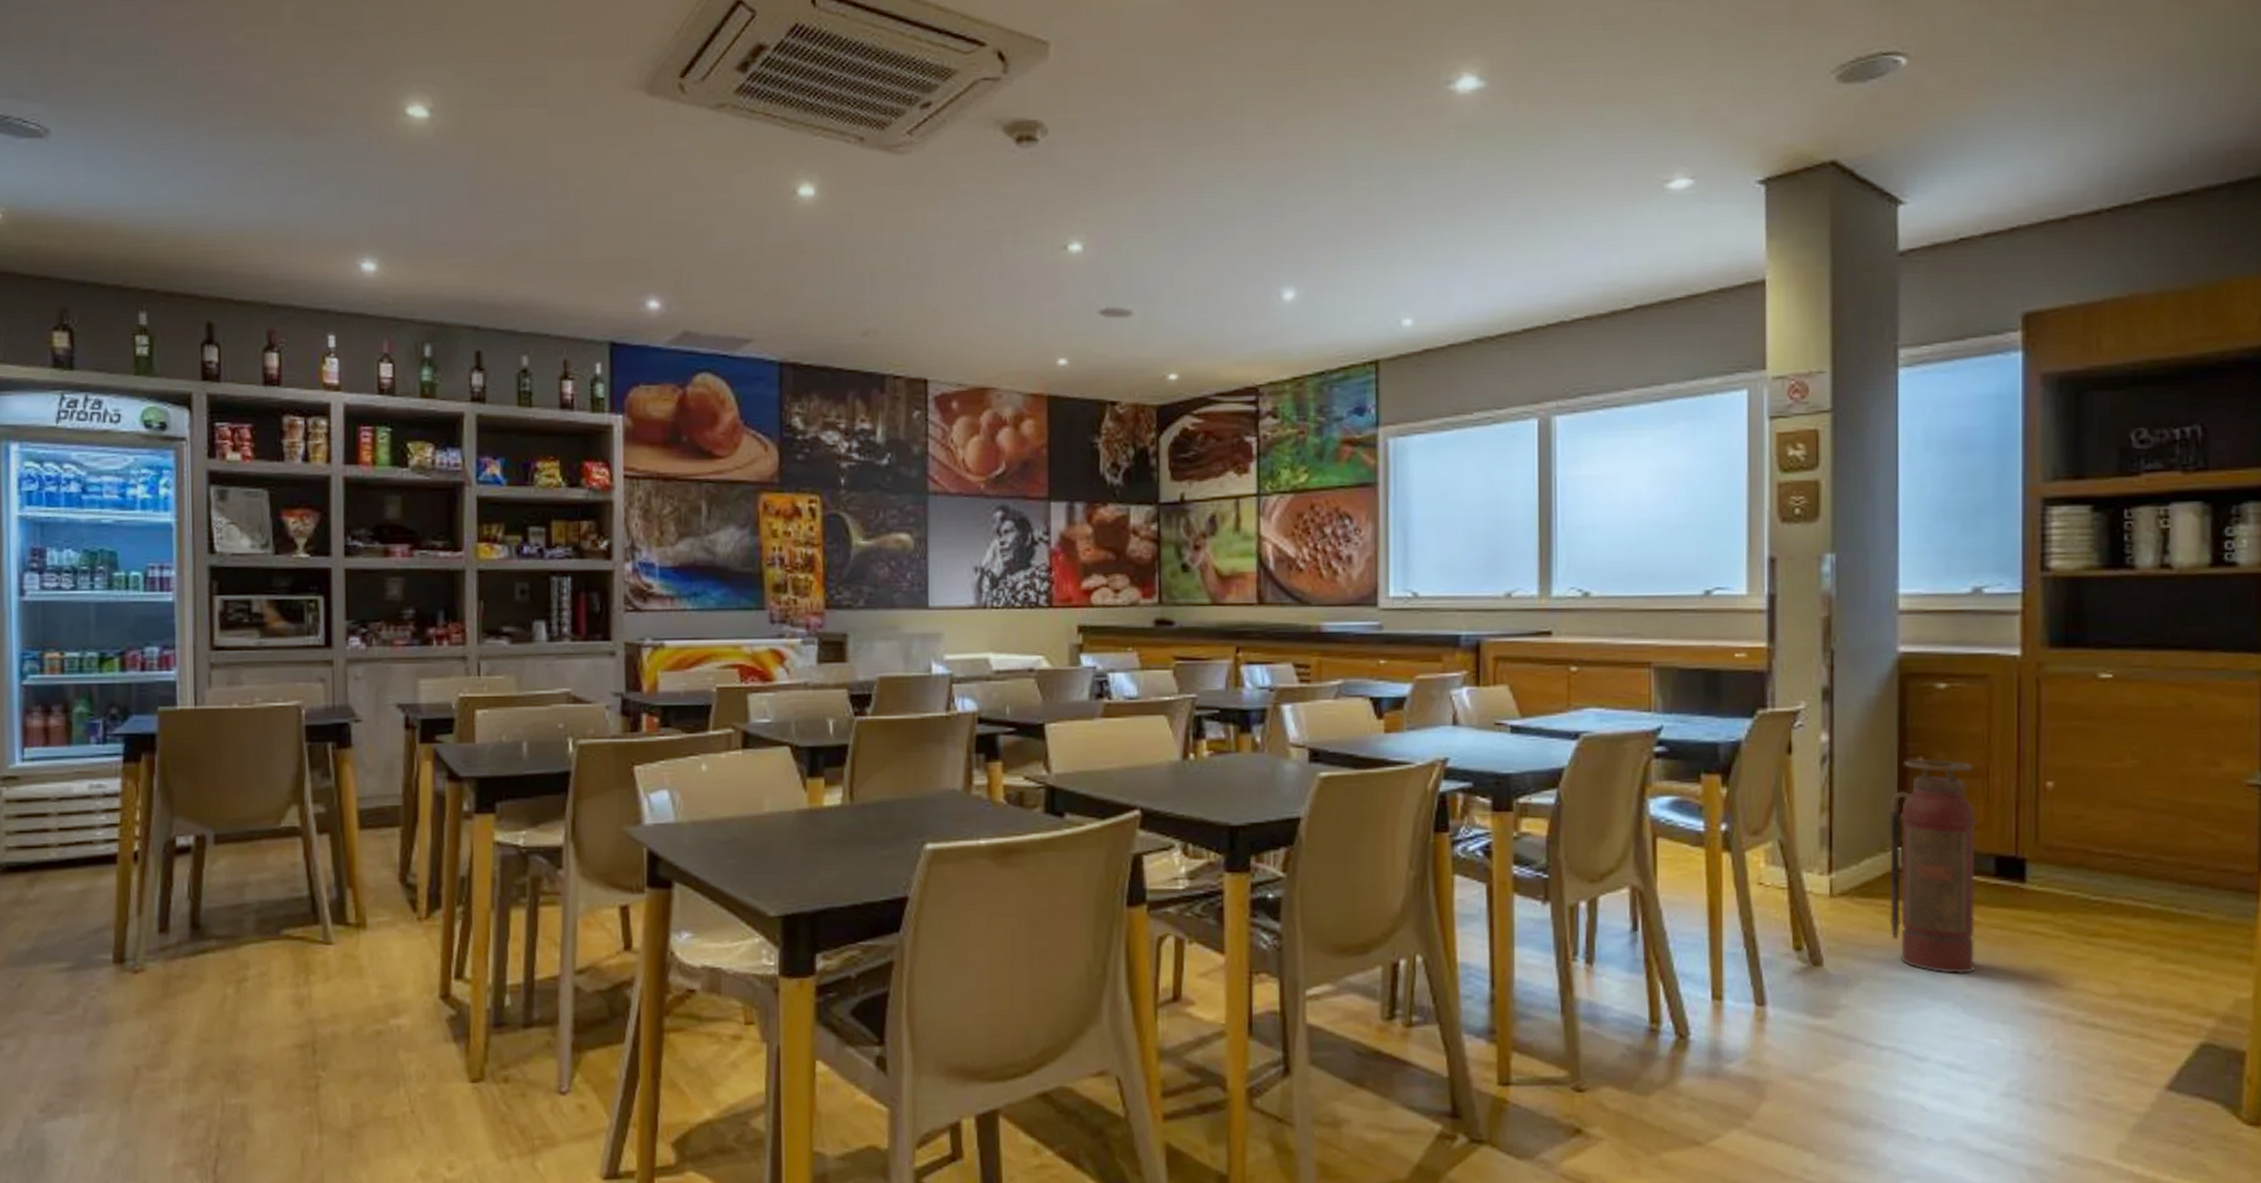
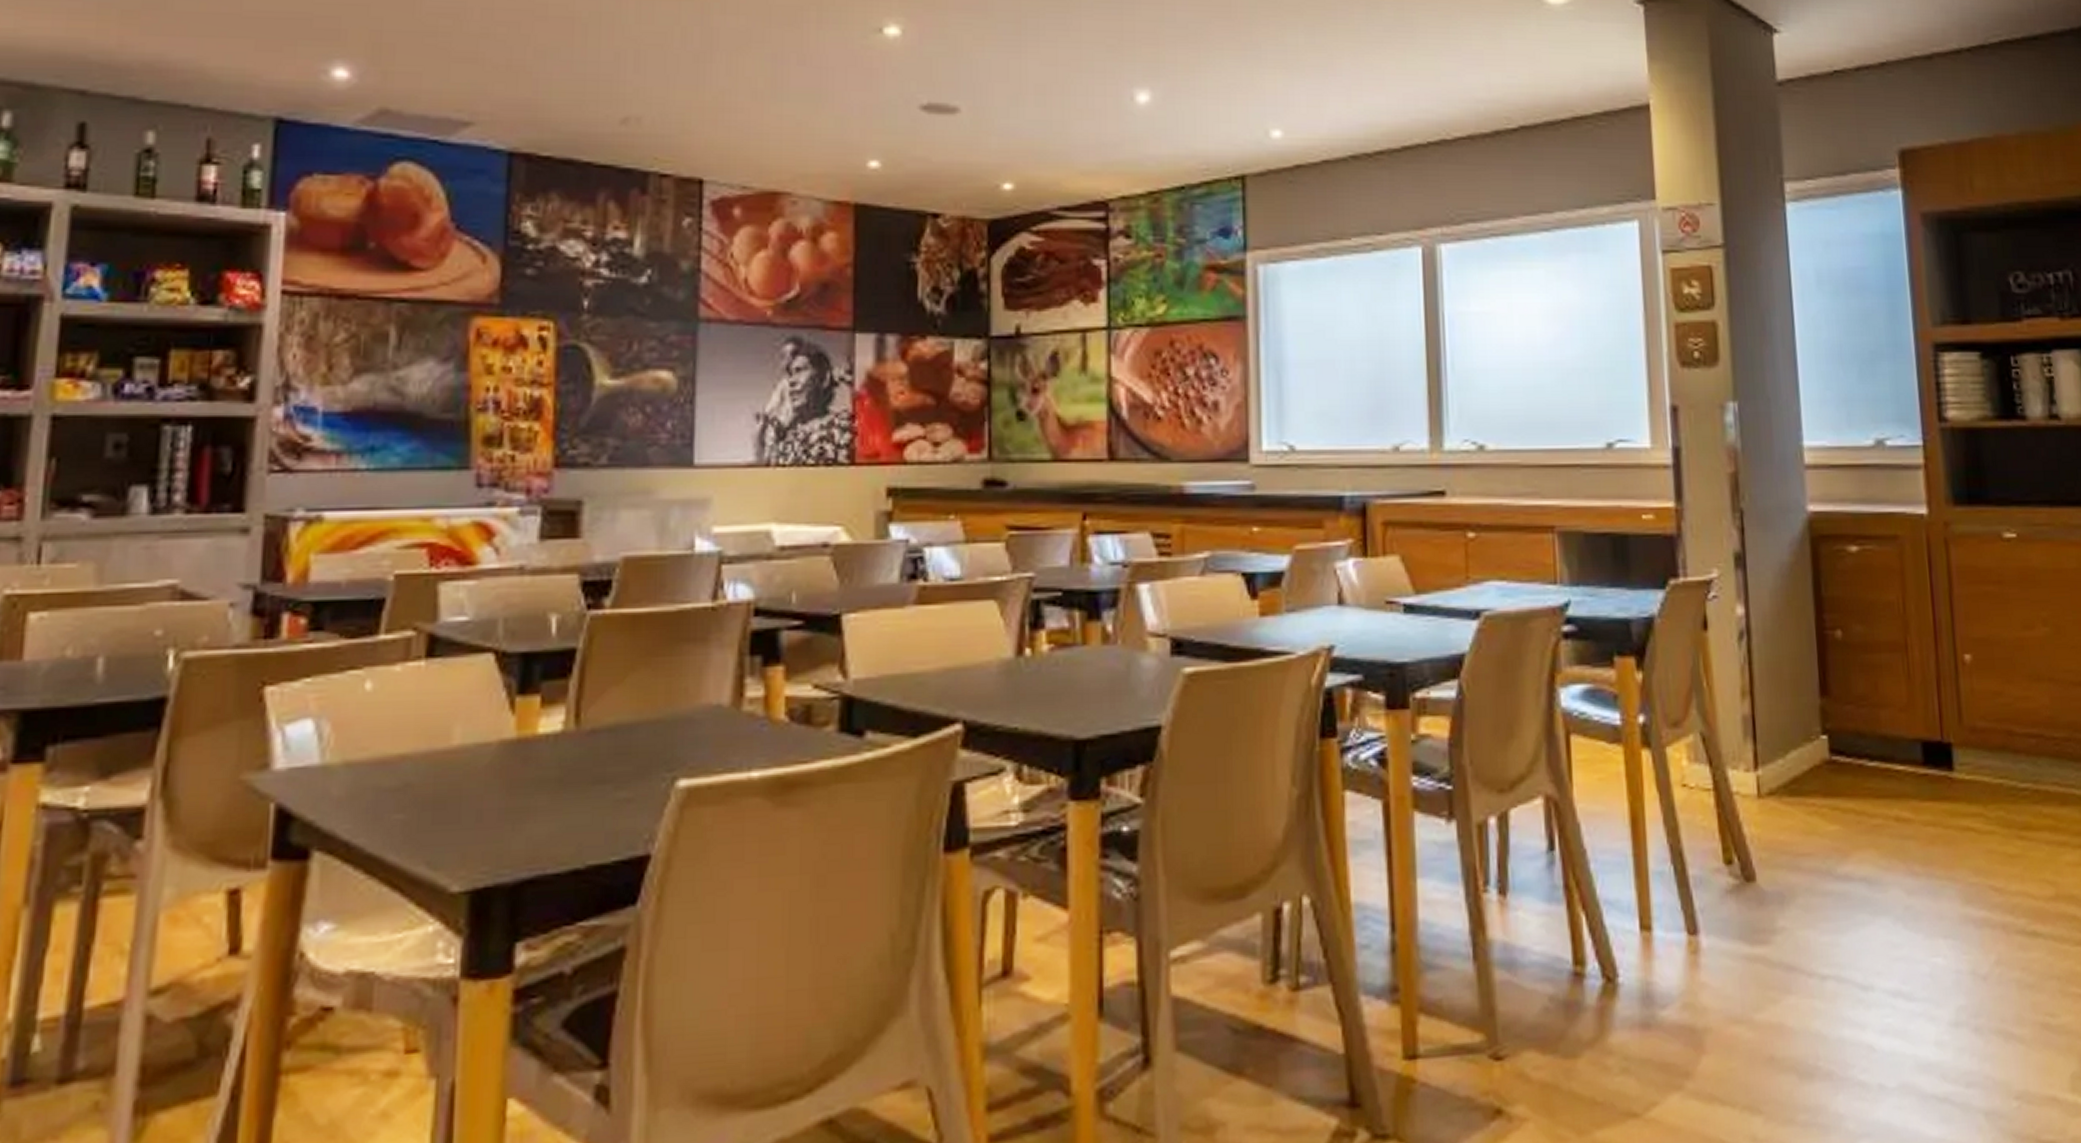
fire extinguisher: present [1889,759,1977,974] -> none [1812,632,1913,882]

